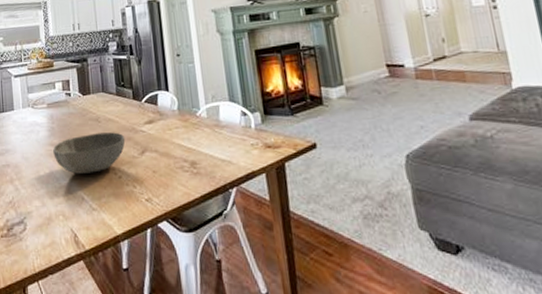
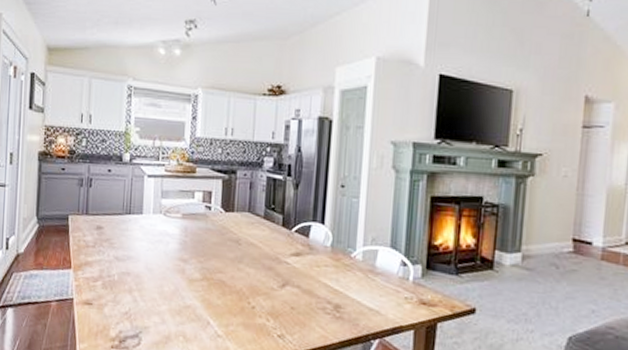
bowl: present [53,132,126,174] -> none [182,255,266,298]

